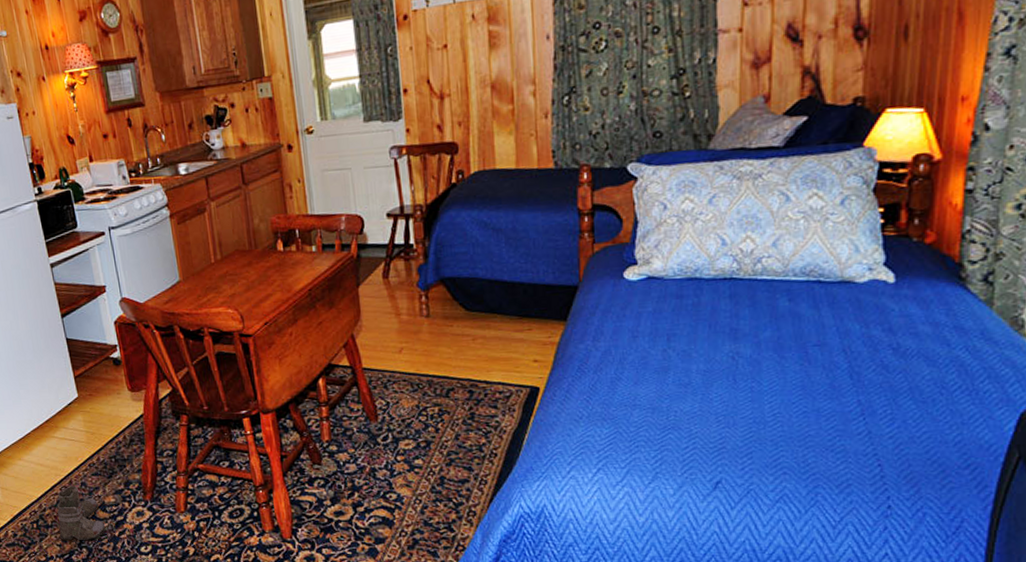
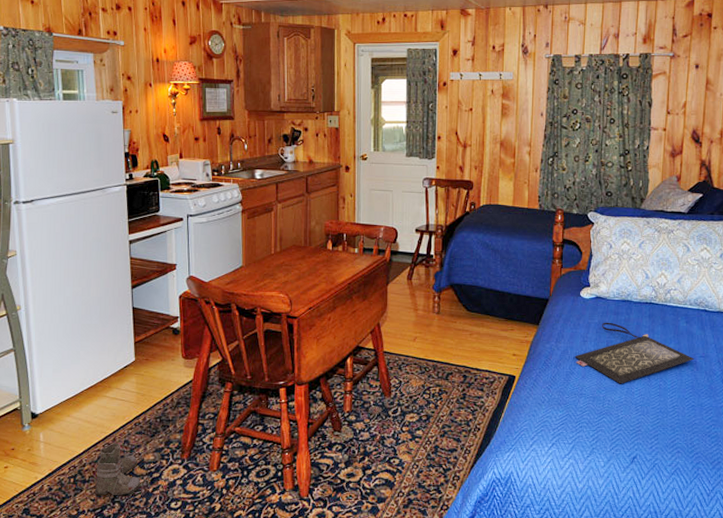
clutch bag: none [621,309,804,390] -> present [574,322,694,384]

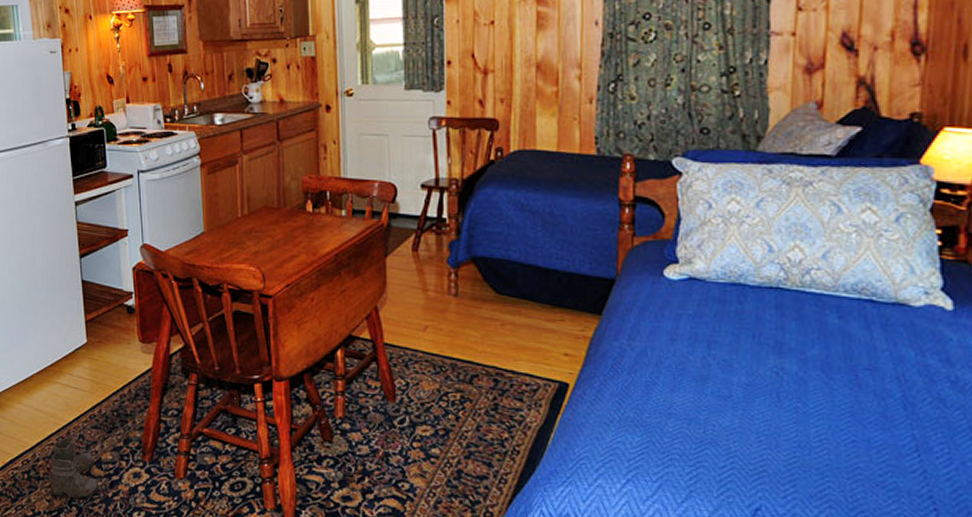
clutch bag: present [574,322,694,384] -> none [657,313,854,403]

